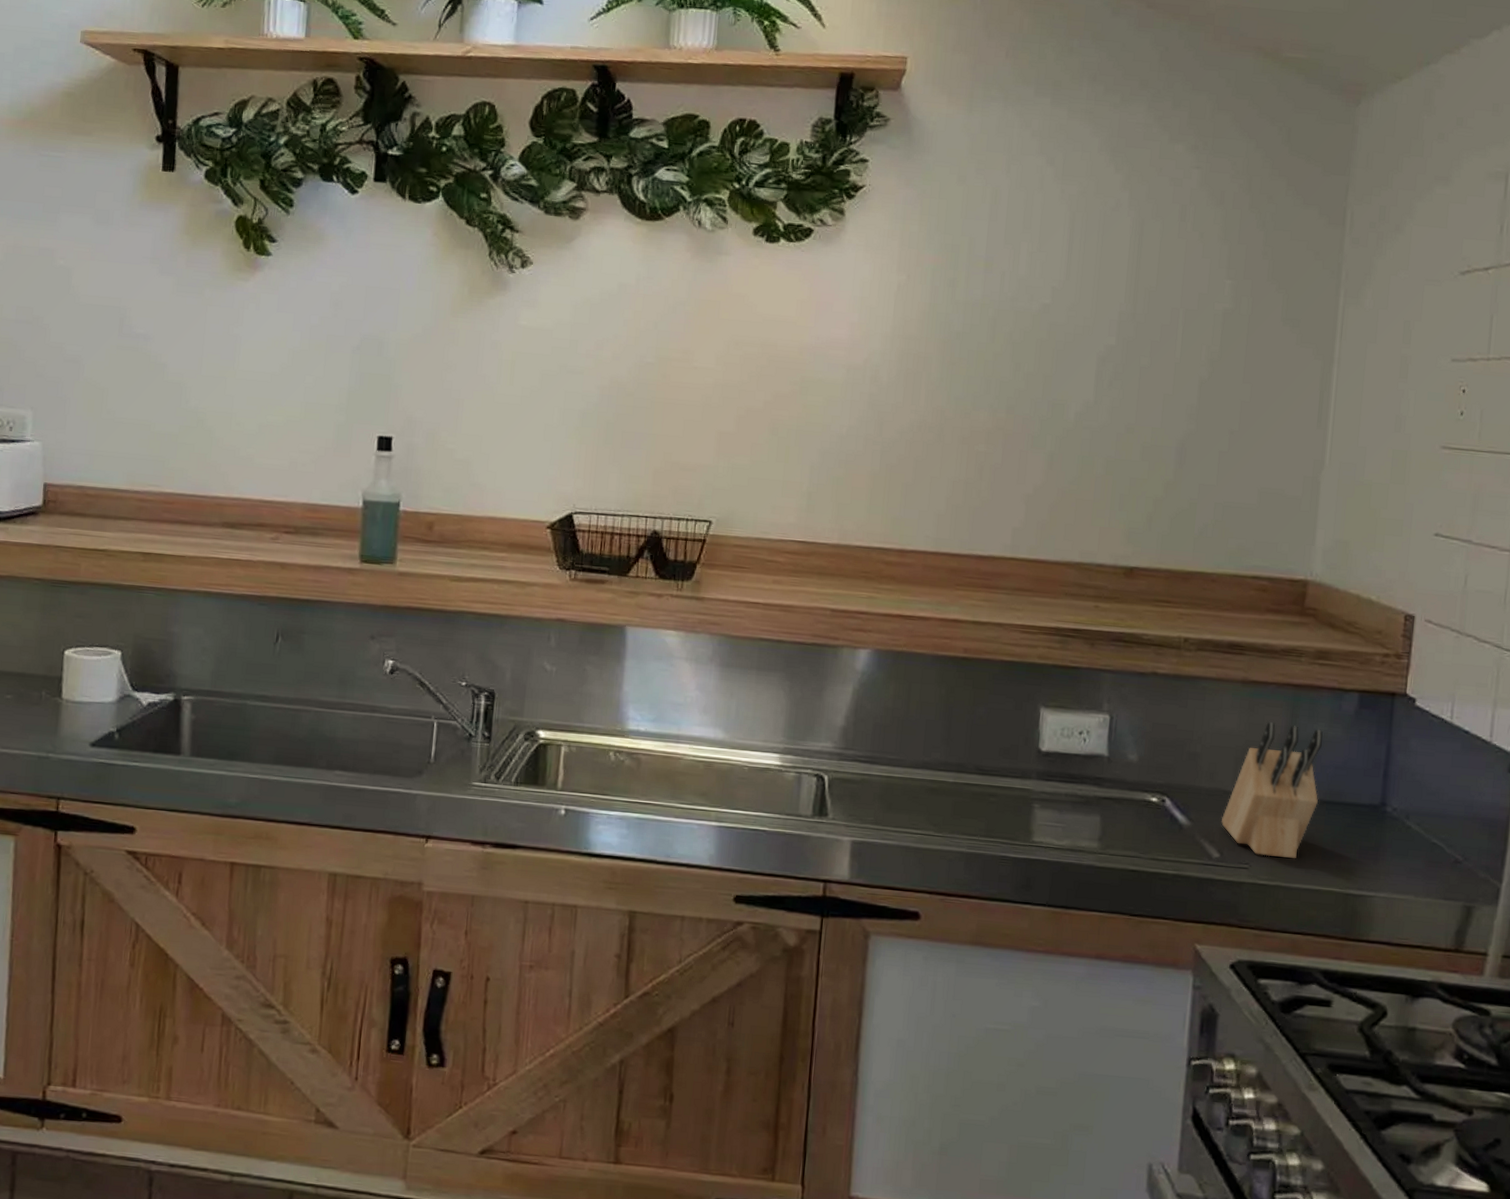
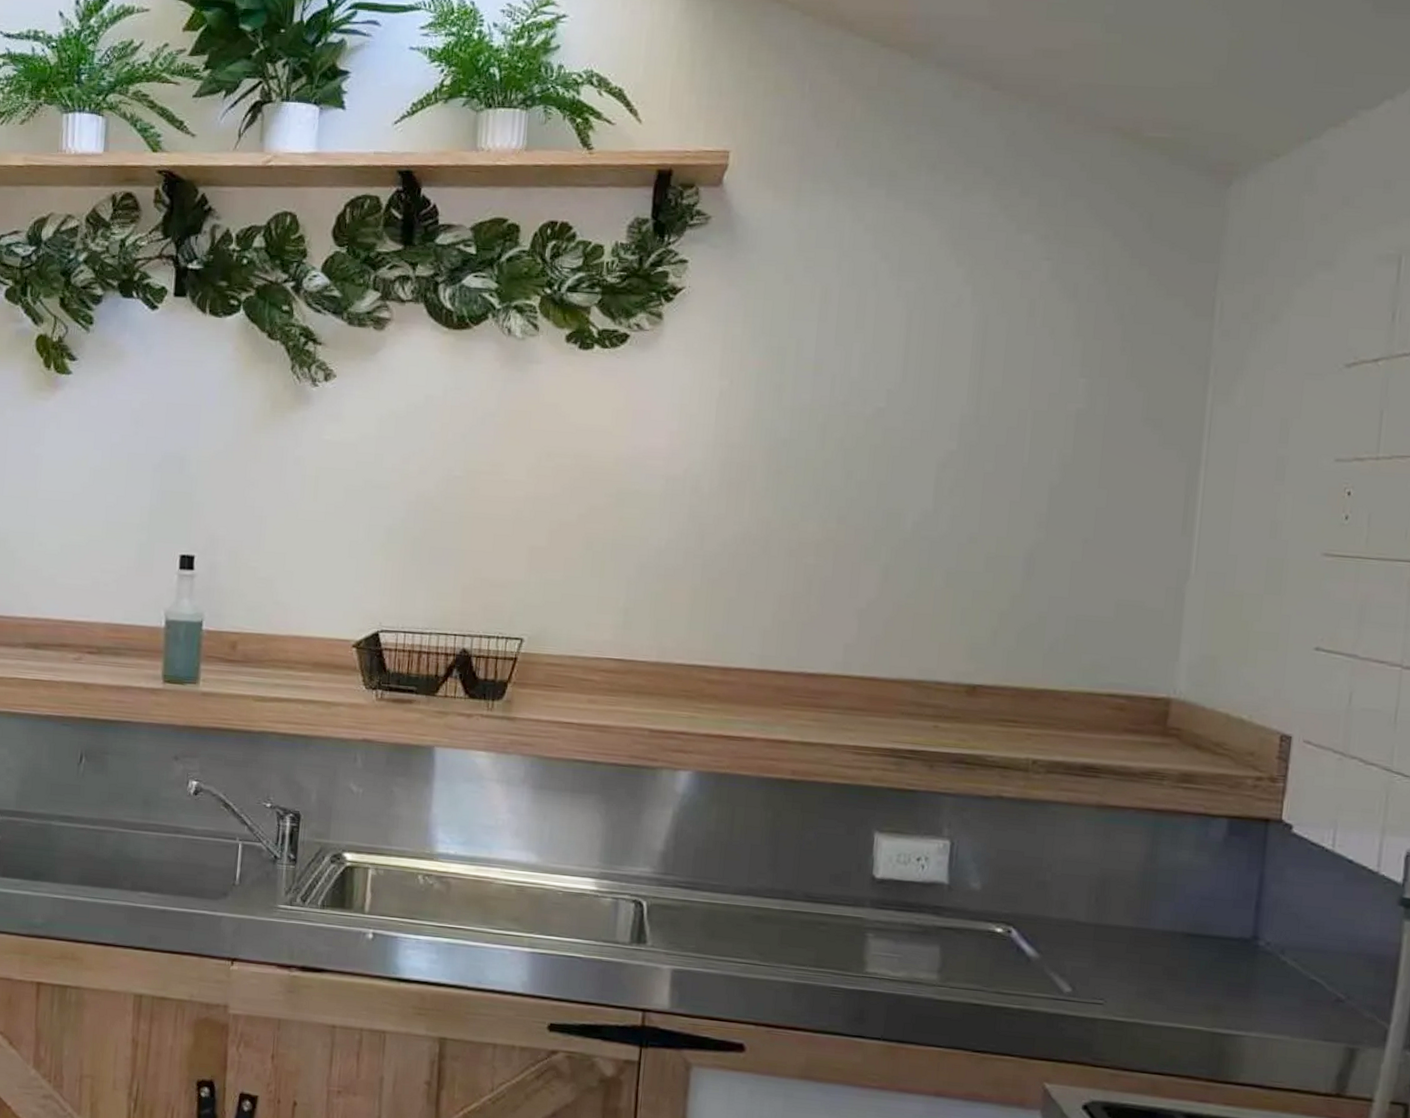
knife block: present [1221,722,1323,859] -> none [1073,849,1187,995]

